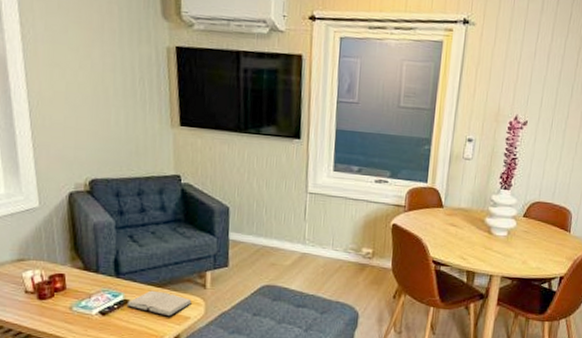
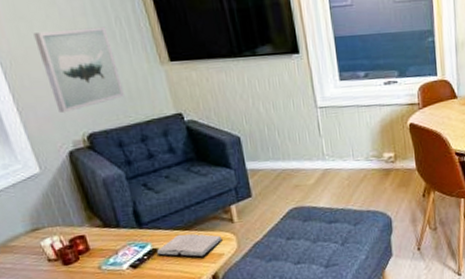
wall art: none [64,80,132,157] -> present [33,27,124,114]

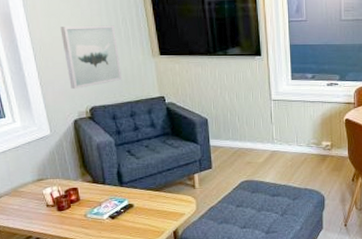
hardback book: present [156,233,223,258] -> none [131,194,185,215]

